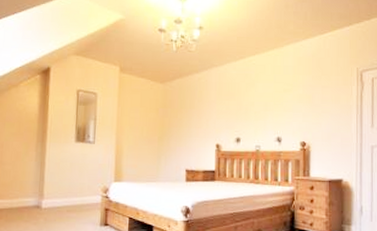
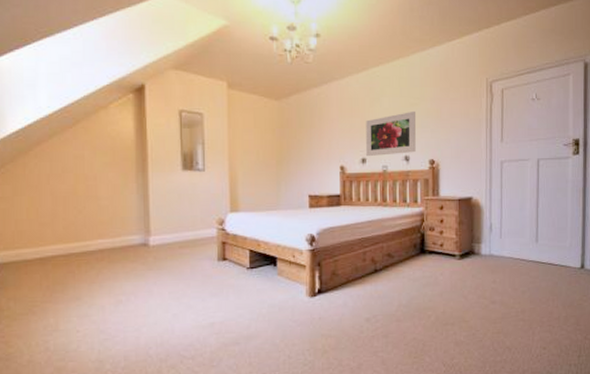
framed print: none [241,96,288,137] -> present [366,110,416,157]

